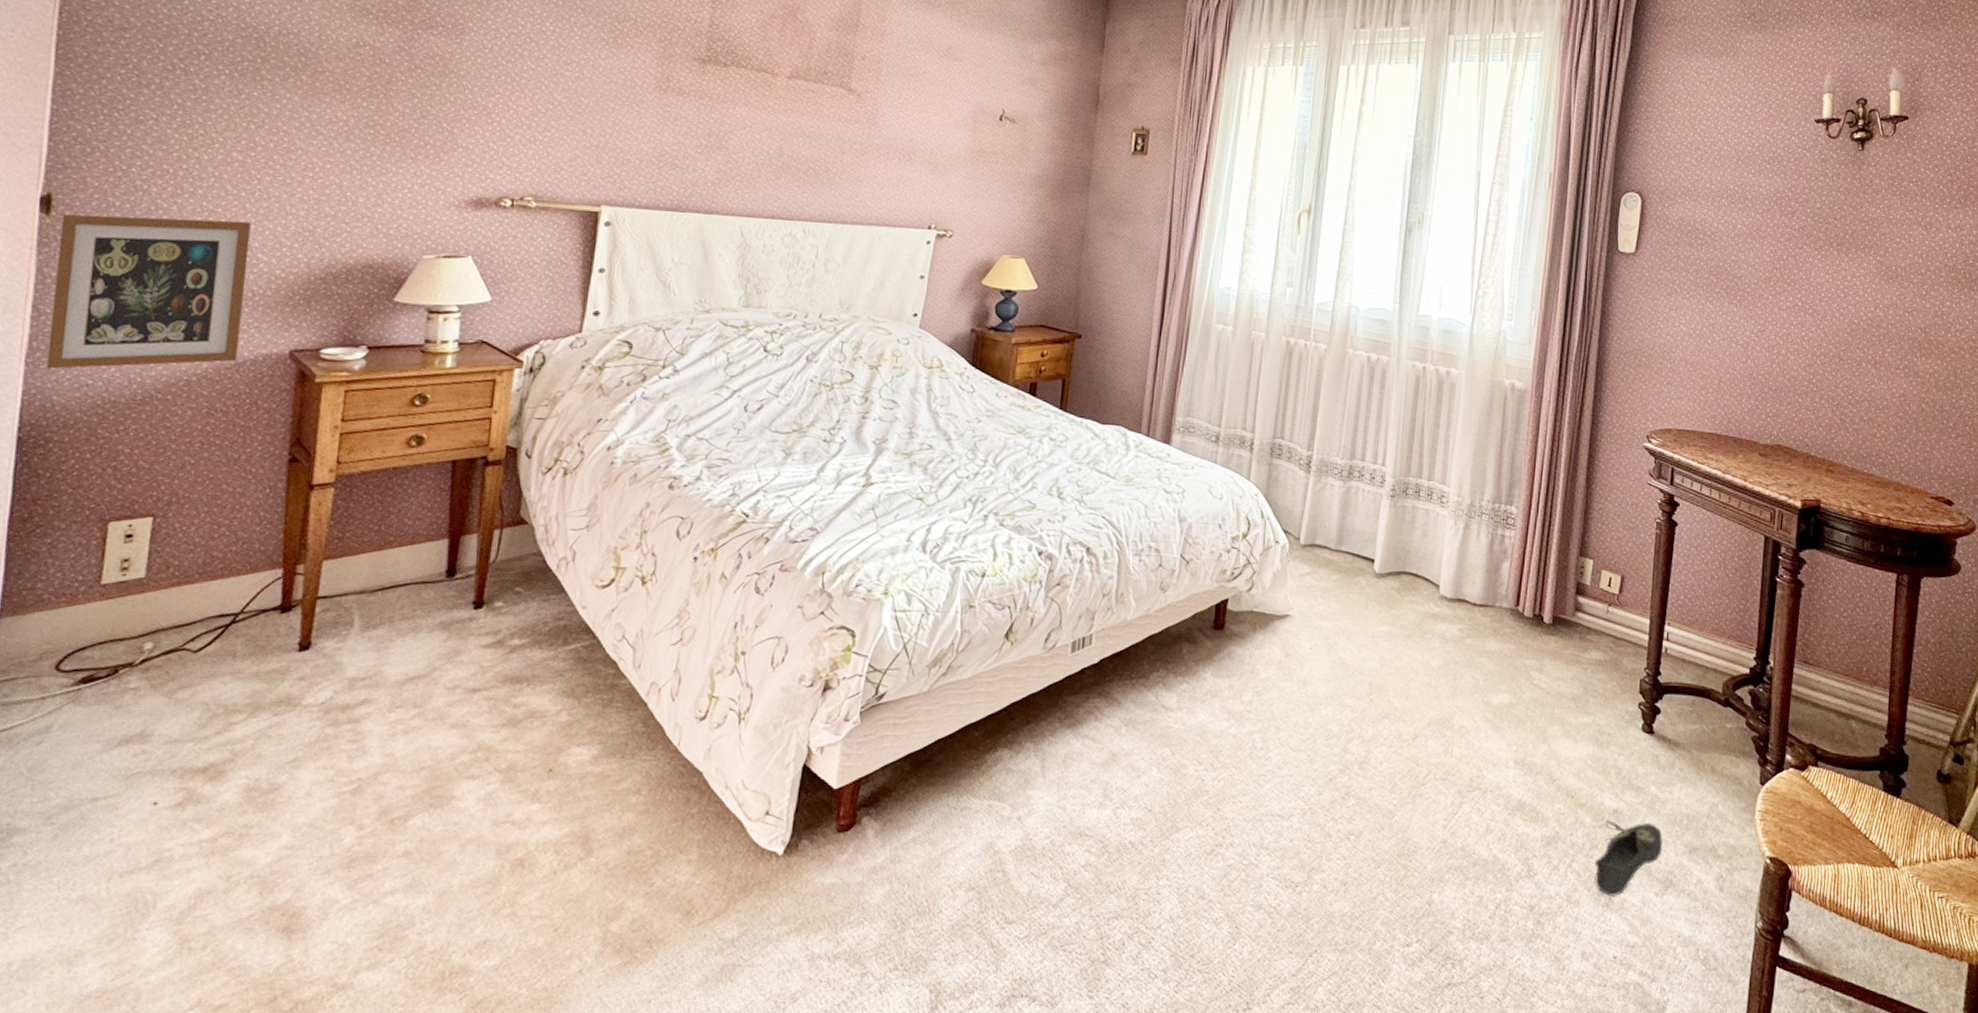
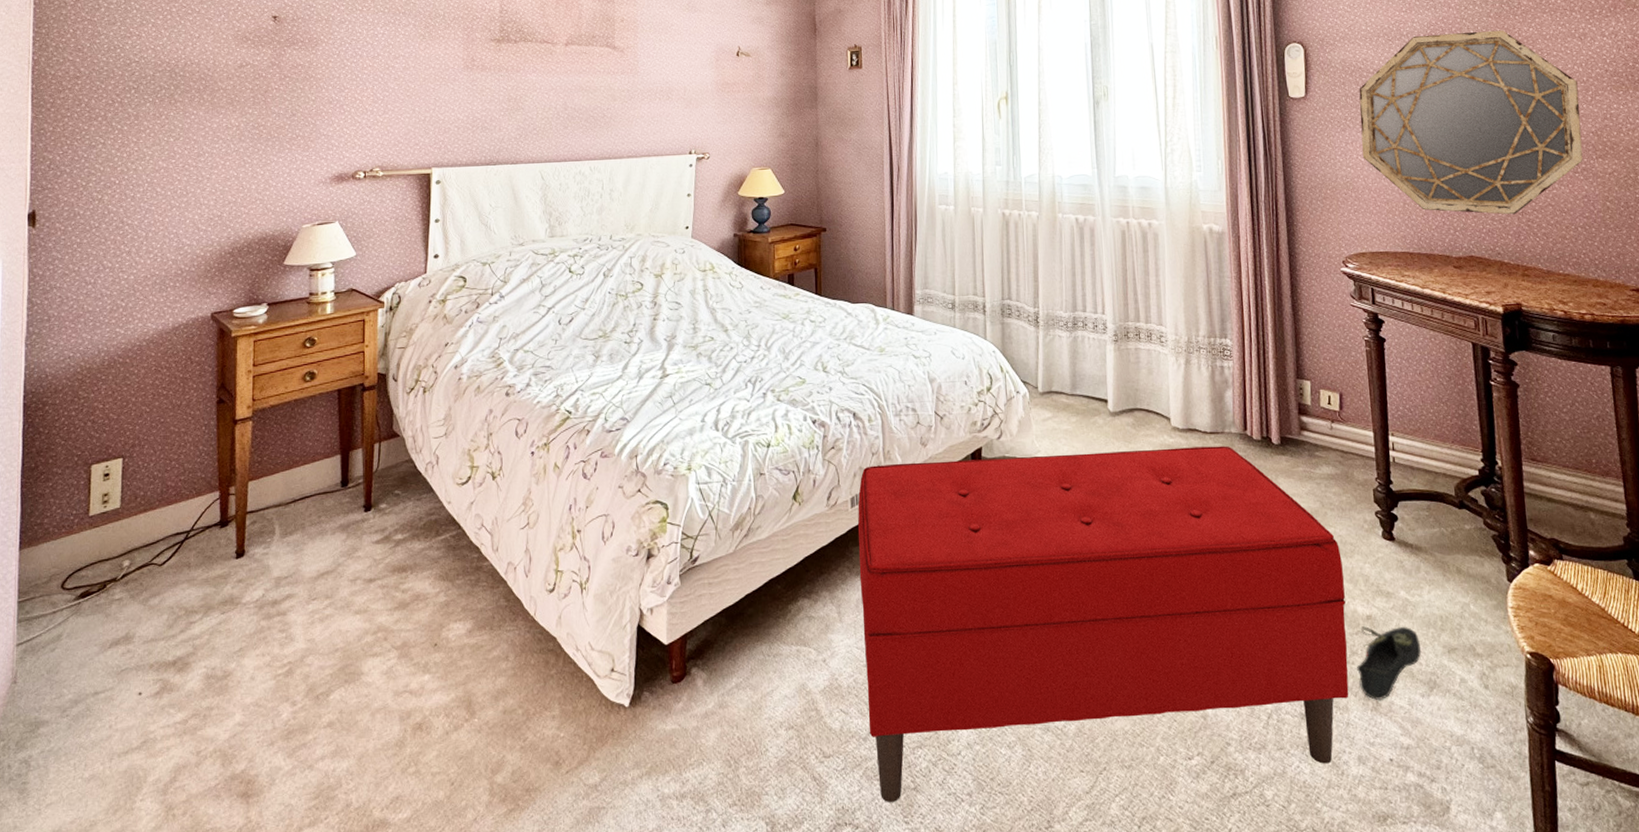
picture frame: present [46,214,251,369] -> none [40,214,176,348]
bench: none [1061,608,1597,976] -> present [857,445,1349,803]
home mirror: none [1684,201,1915,406] -> present [1359,30,1583,215]

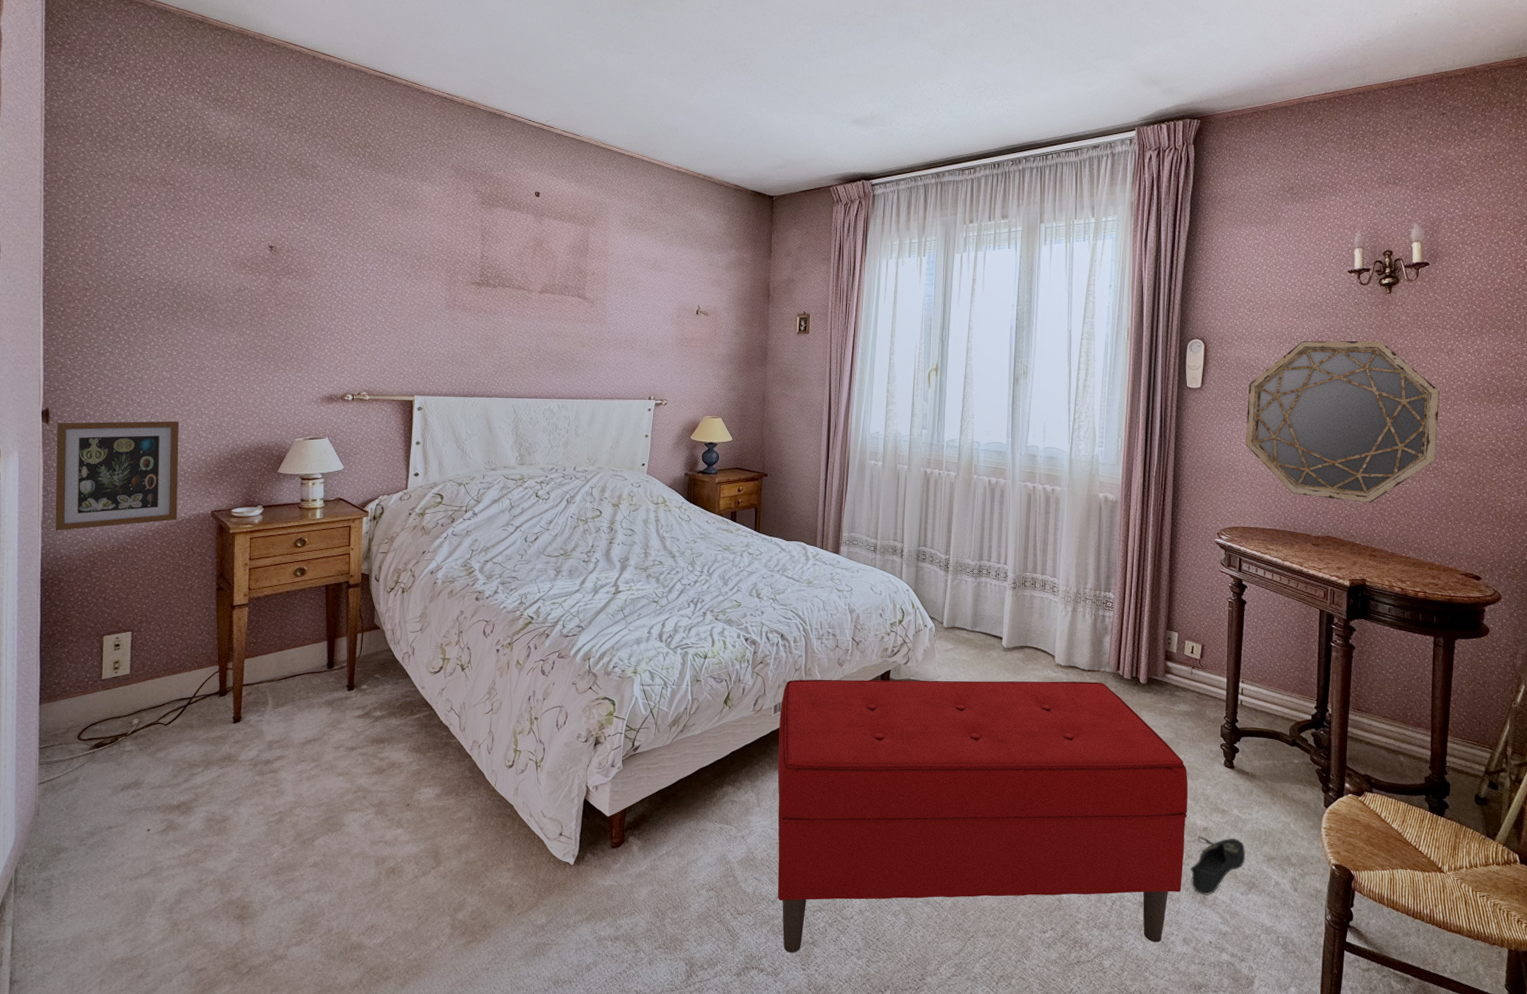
picture frame: none [40,214,176,348] -> present [55,421,179,531]

